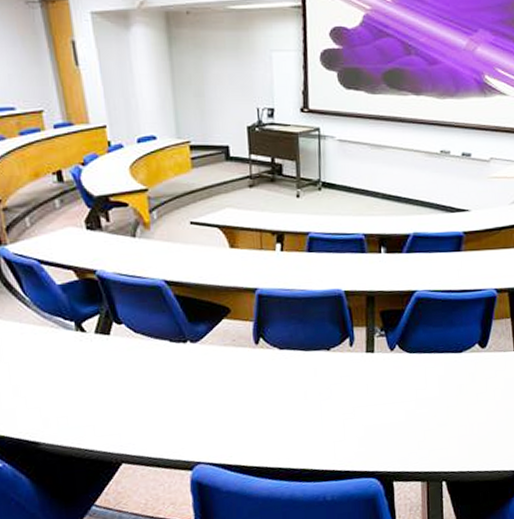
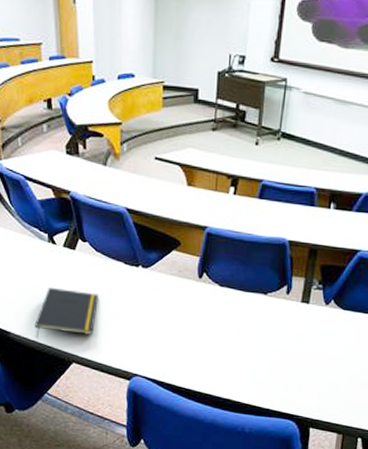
notepad: none [70,380,145,444] -> present [35,286,100,338]

